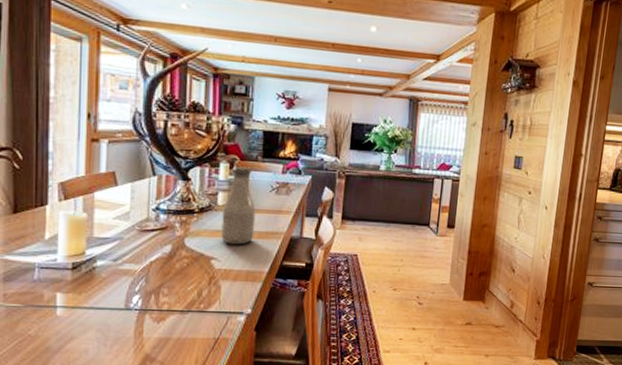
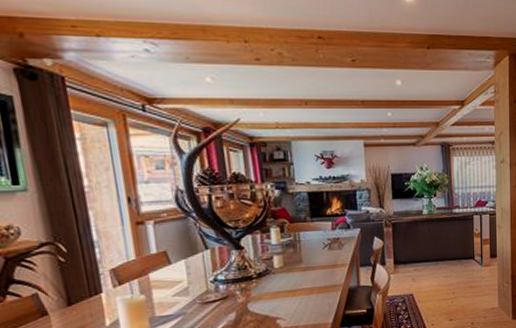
bottle: present [221,166,256,245] -> none [280,228,314,303]

